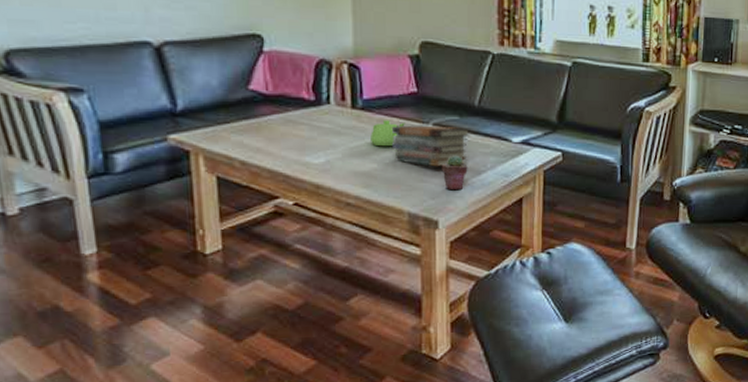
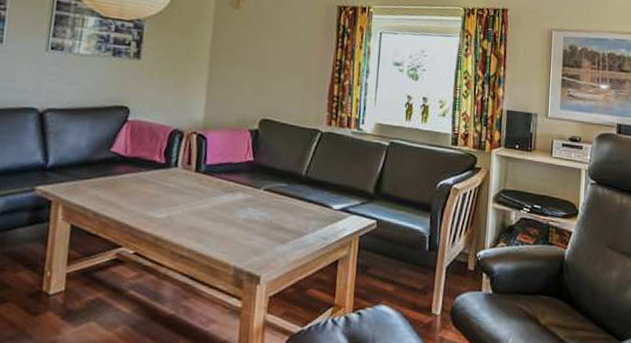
teapot: present [370,120,405,147] -> none [208,183,240,207]
book stack: present [392,125,471,167] -> none [227,189,297,228]
potted succulent: present [441,155,468,191] -> none [268,217,292,250]

